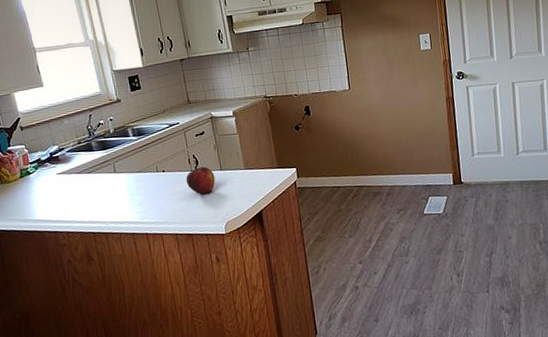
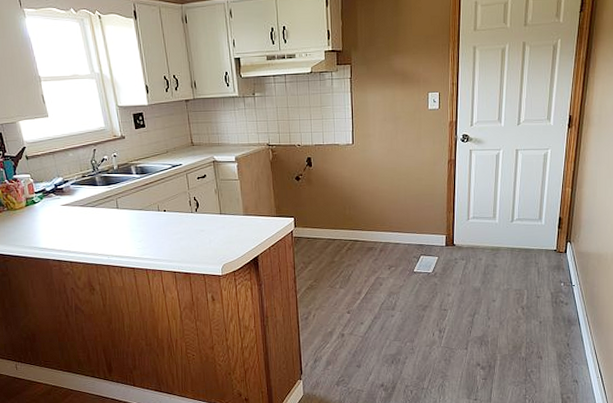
fruit: present [186,166,216,195] -> none [186,209,215,237]

